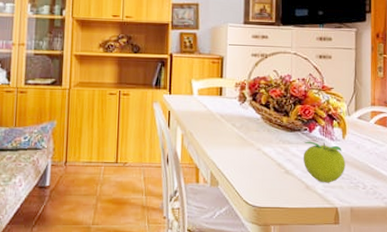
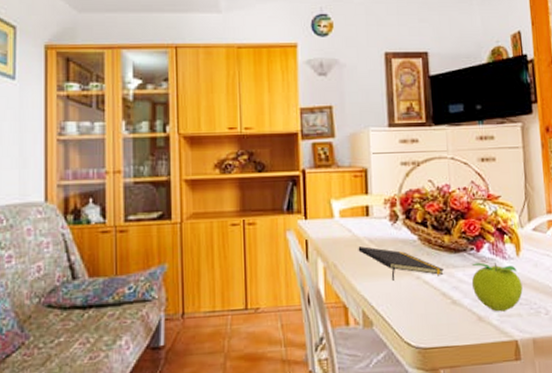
notepad: none [211,120,281,150] -> present [358,246,444,281]

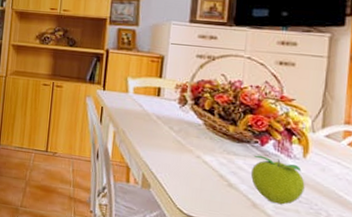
notepad: present [358,246,444,281] -> none [146,120,224,159]

